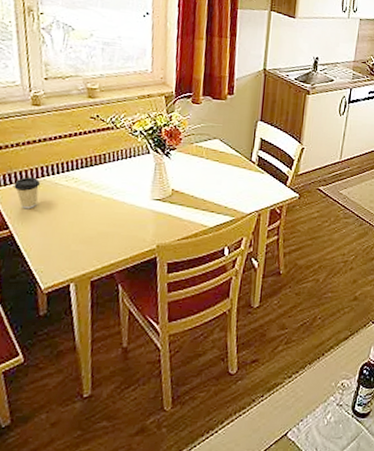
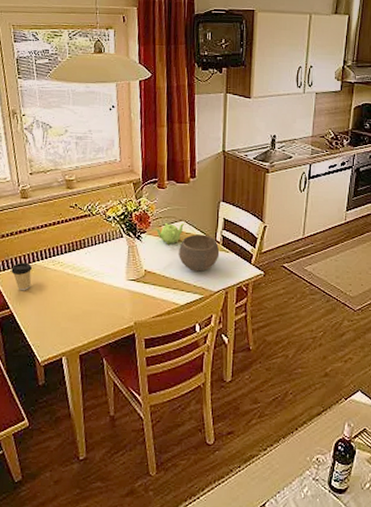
teapot: none [186,139,219,163] -> present [155,222,185,244]
bowl: none [210,153,255,193] -> present [179,234,220,272]

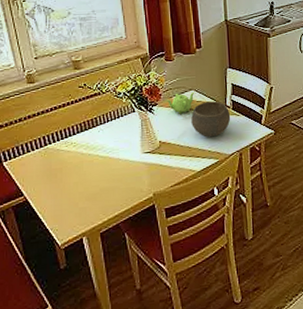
coffee cup: present [11,262,33,291] -> none [22,147,45,176]

